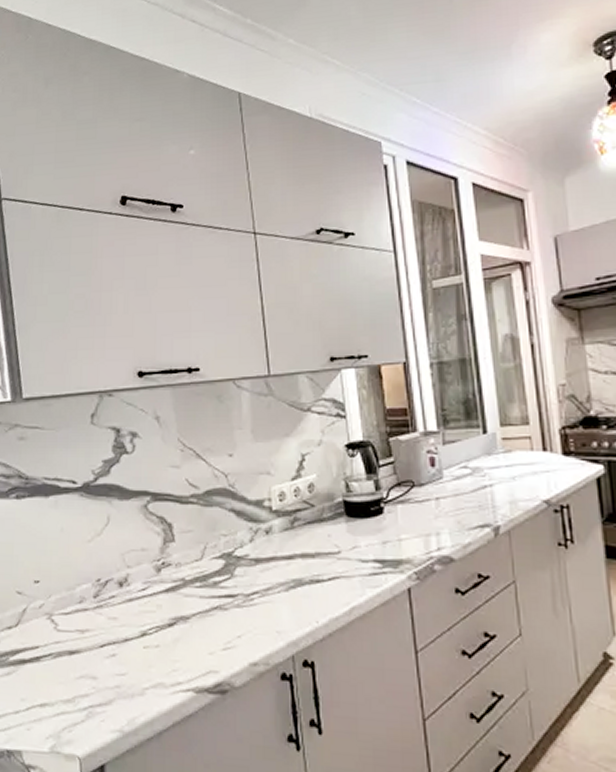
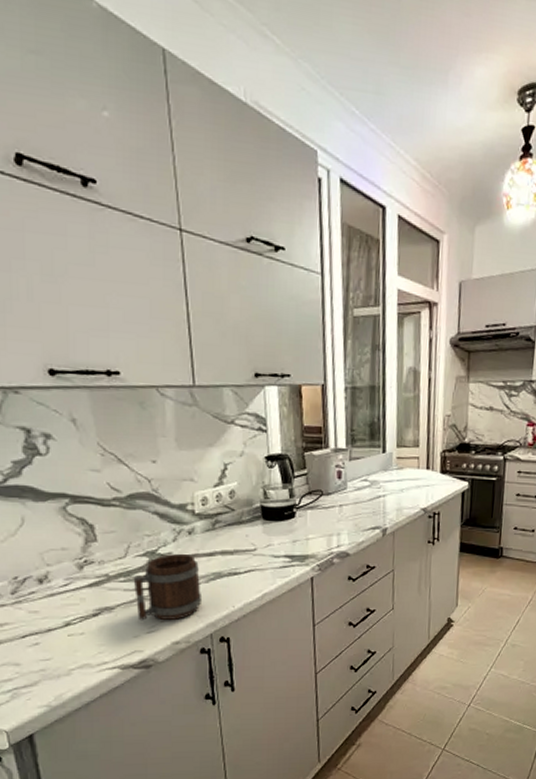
mug: none [209,555,282,635] -> present [133,553,203,621]

